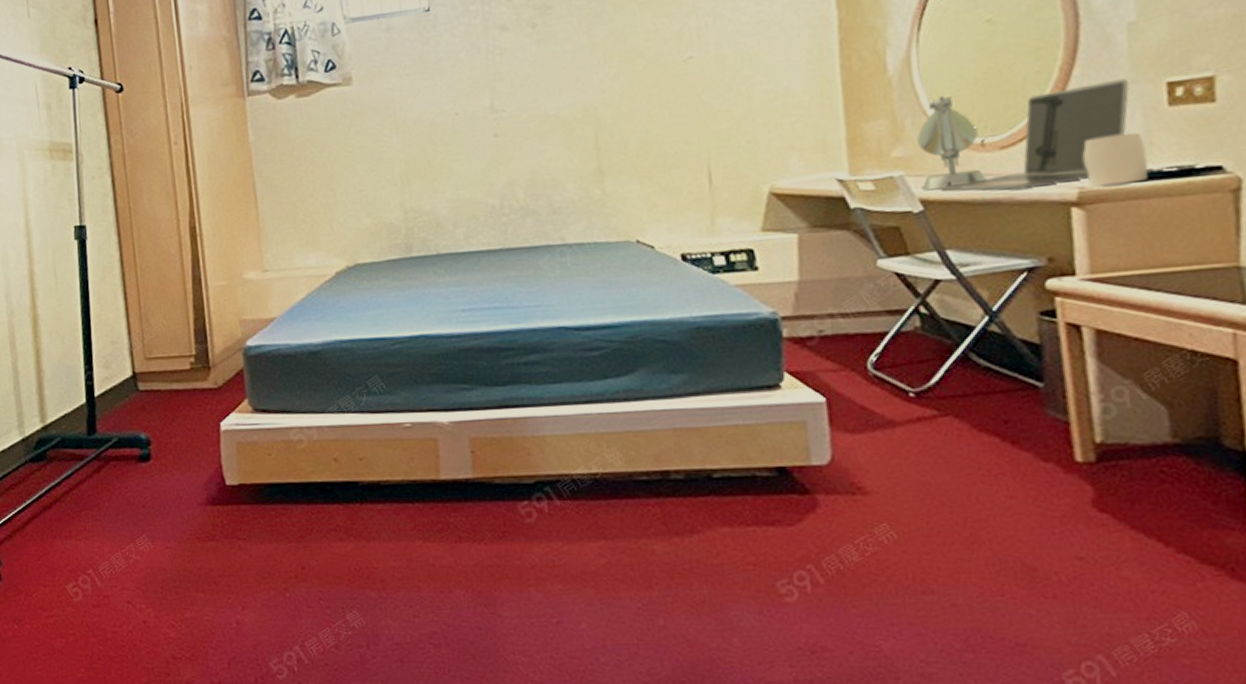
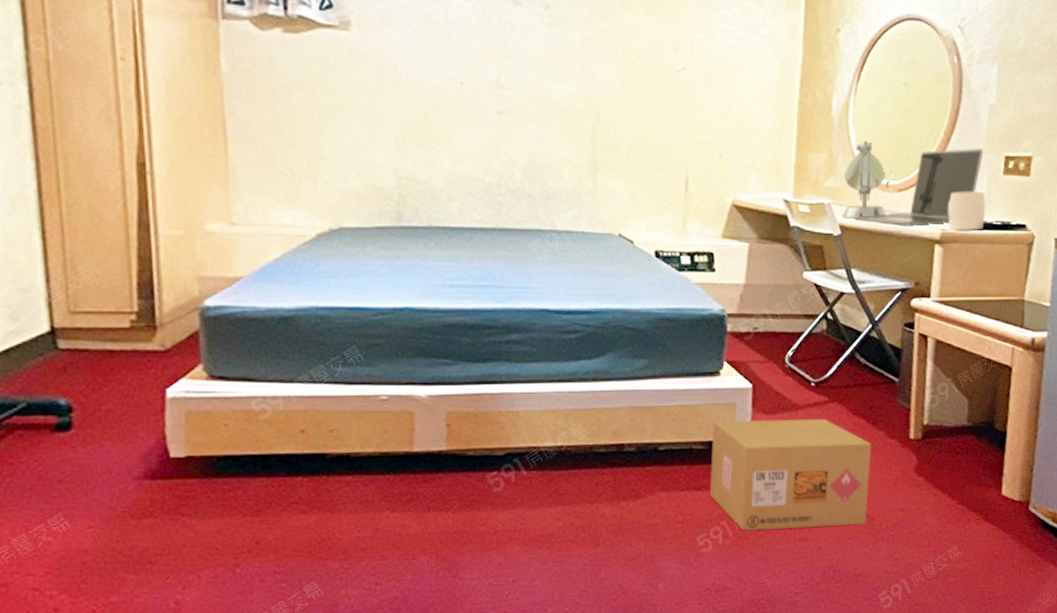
cardboard box: none [778,437,1024,578] -> present [710,418,872,531]

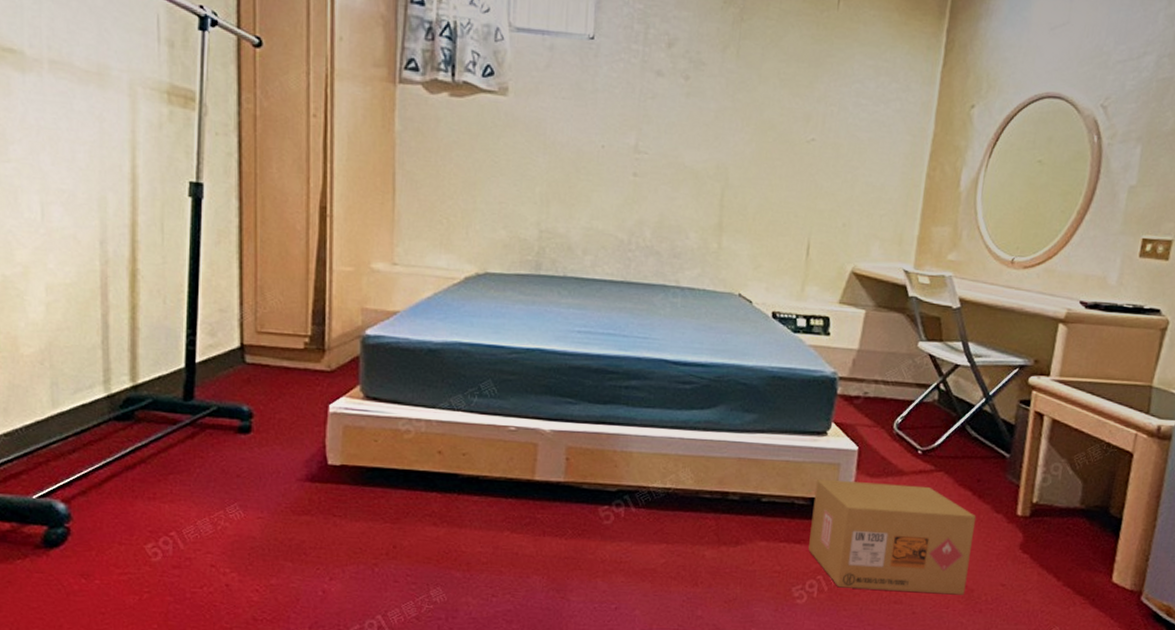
desk lamp: present [843,141,886,219] -> none [963,216,1012,293]
laptop: present [854,148,984,227] -> none [975,229,1119,304]
mug: present [947,191,986,230] -> none [1074,271,1118,312]

